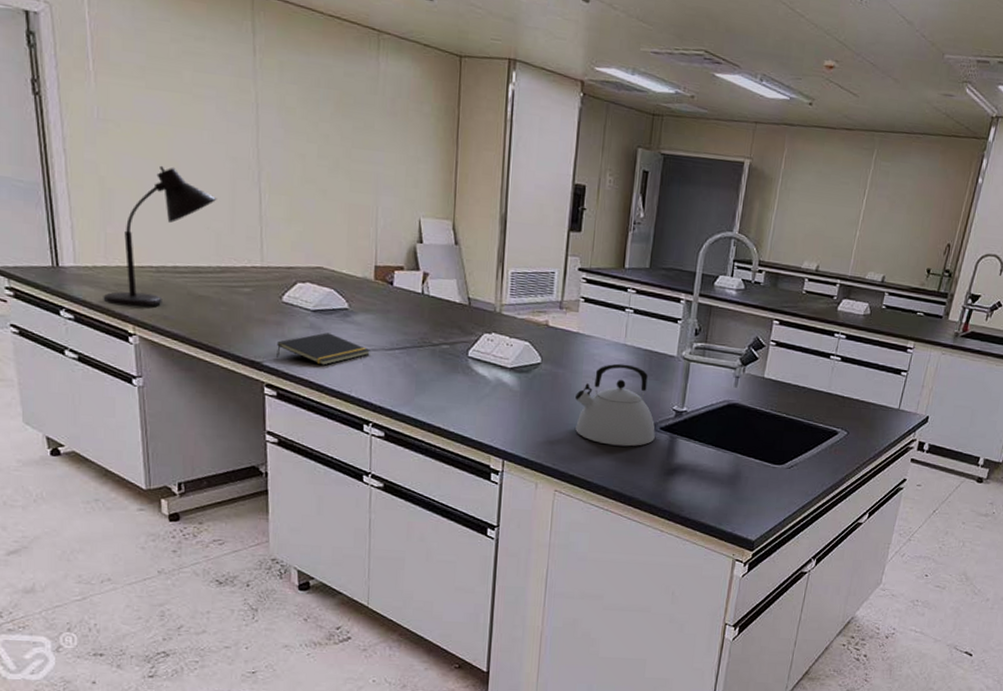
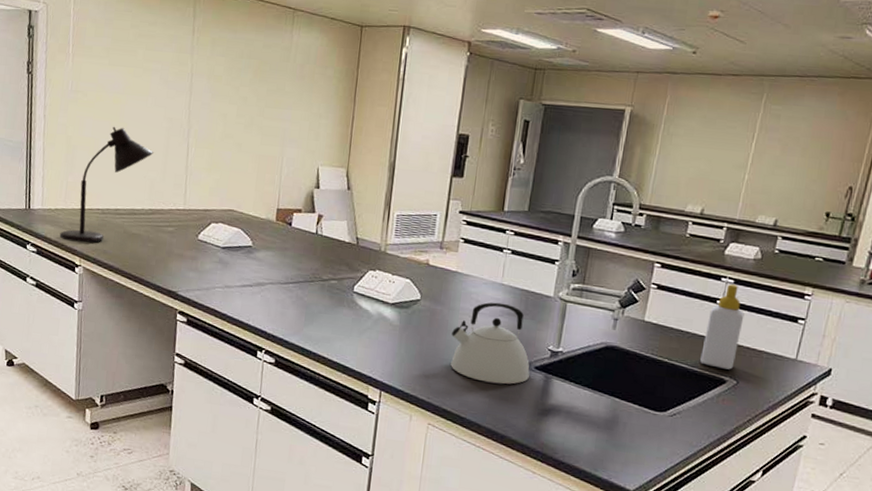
notepad: present [277,332,370,366] -> none [189,267,268,296]
soap bottle: none [815,339,855,422] -> present [700,284,745,370]

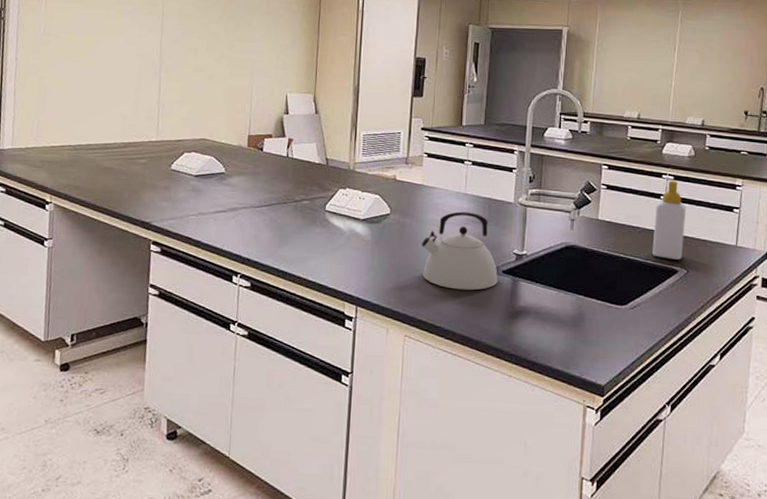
desk lamp: present [59,126,154,243] -> none [29,65,126,180]

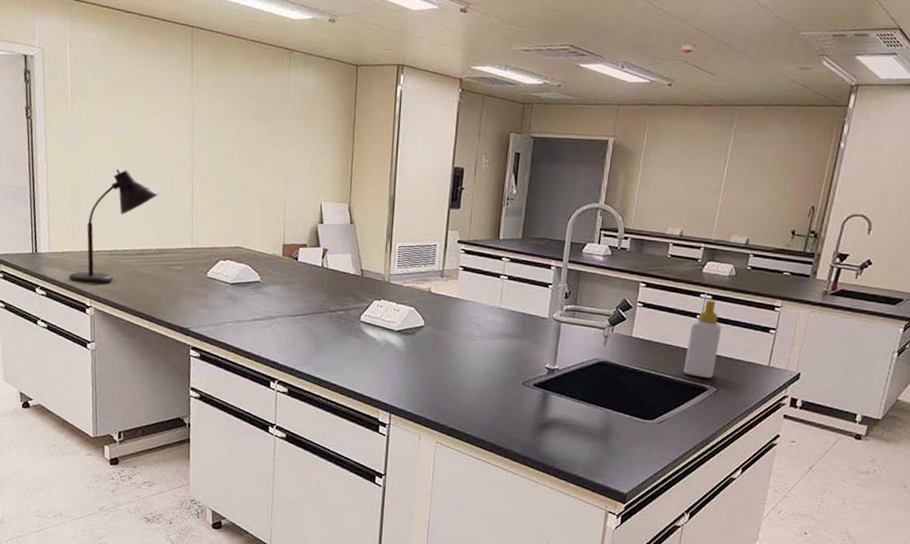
desk lamp: none [29,65,126,180] -> present [68,169,159,284]
kettle: present [422,211,498,291] -> none [455,325,529,402]

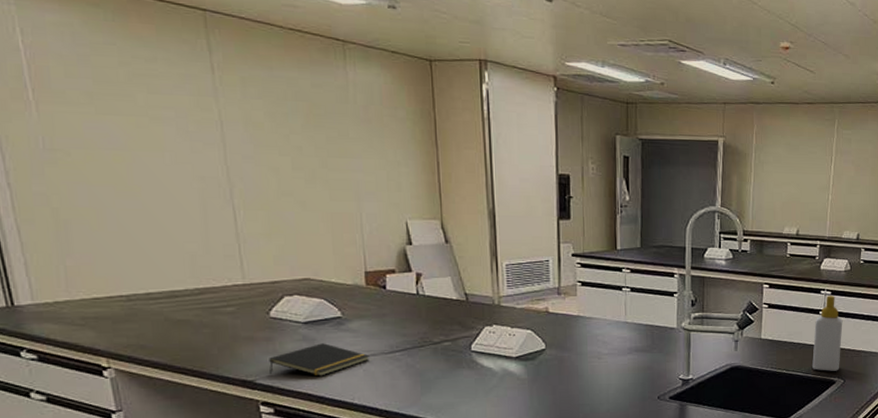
desk lamp: present [68,169,159,284] -> none [69,191,188,340]
notepad: none [201,302,277,331] -> present [269,343,369,376]

